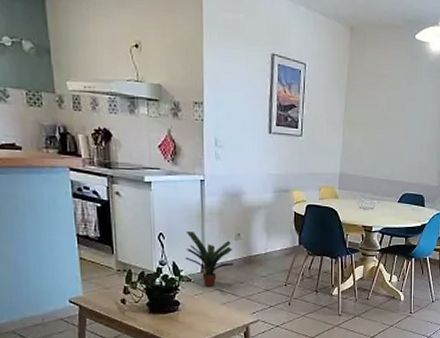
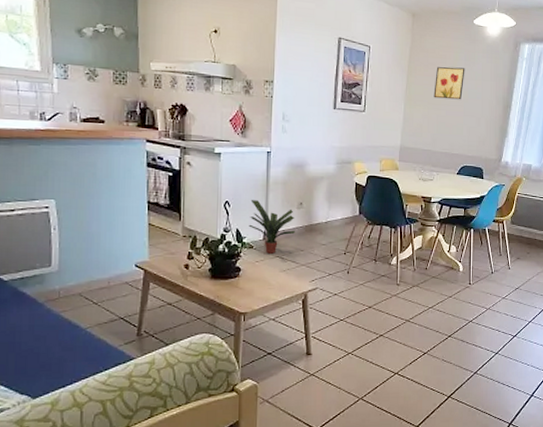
wall art: none [373,87,407,123] -> present [433,66,465,100]

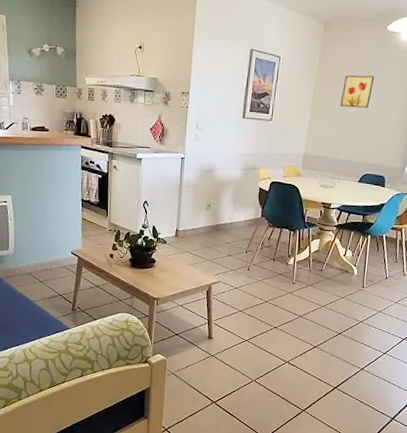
potted plant: present [248,200,296,254] -> none [163,201,204,249]

